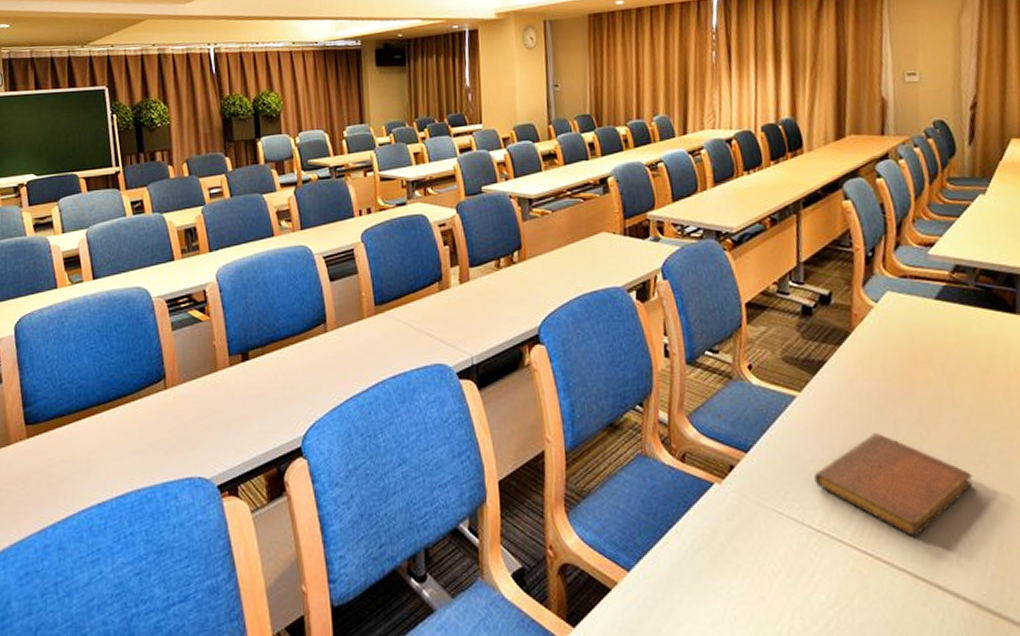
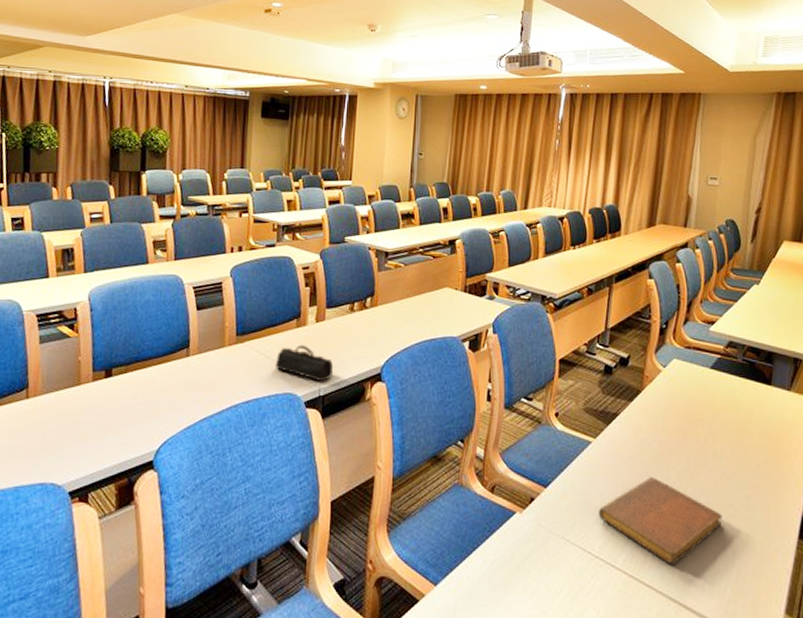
pencil case: none [421,309,486,350] -> present [276,344,334,382]

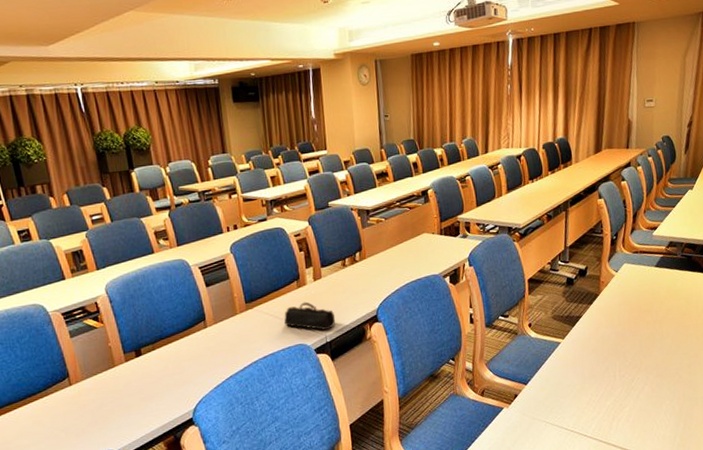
notebook: present [598,477,723,565] -> none [570,362,671,427]

